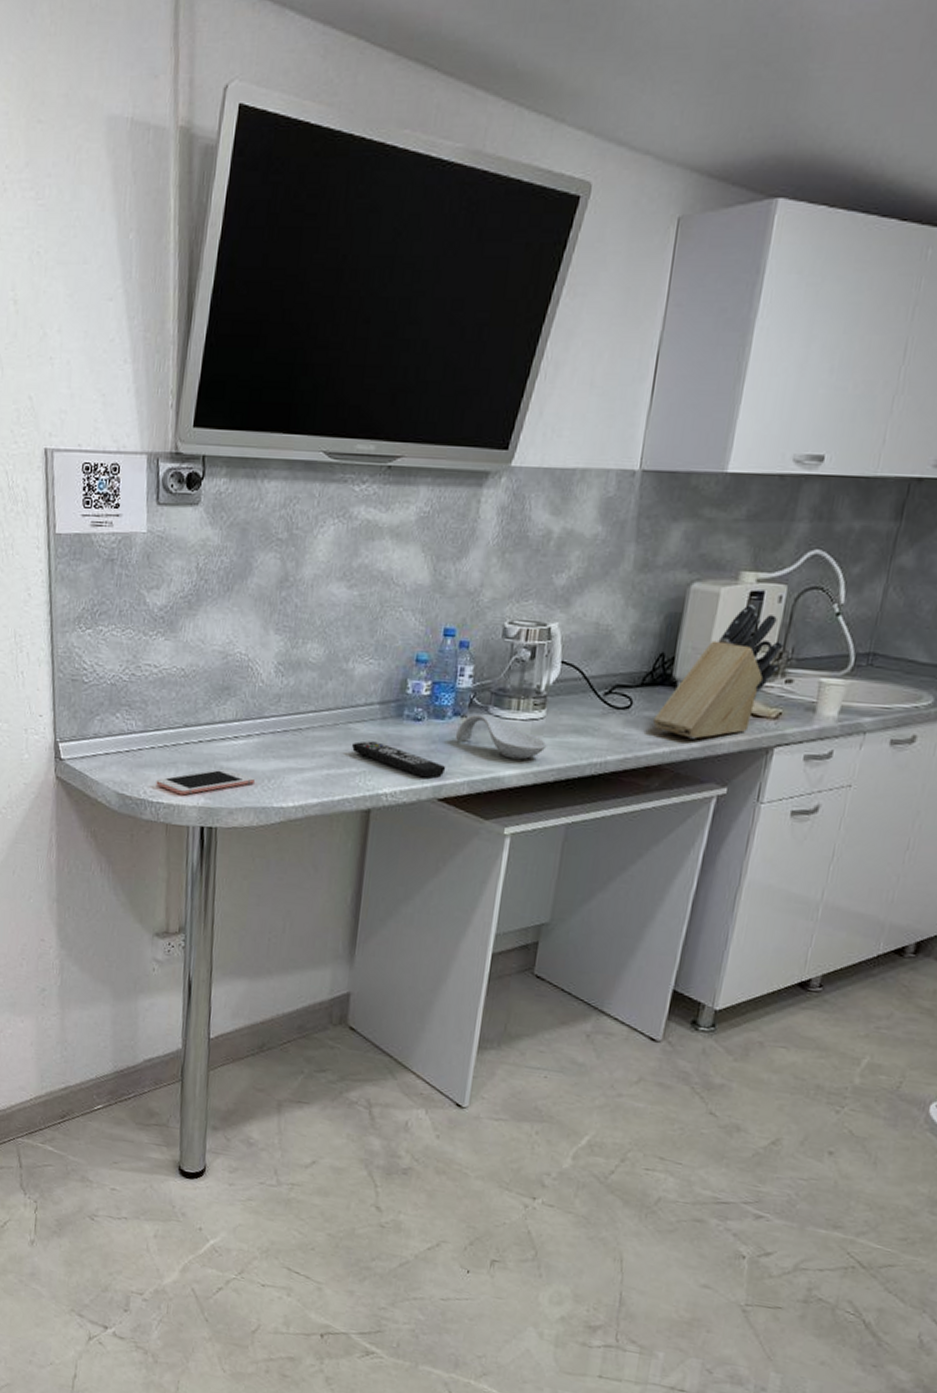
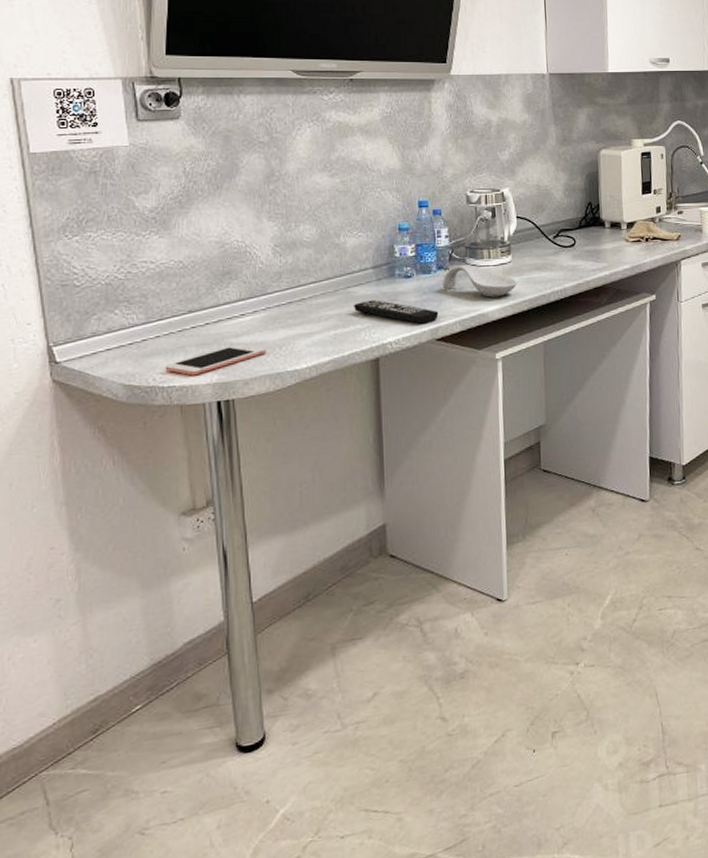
knife block: present [653,603,784,739] -> none [593,161,671,263]

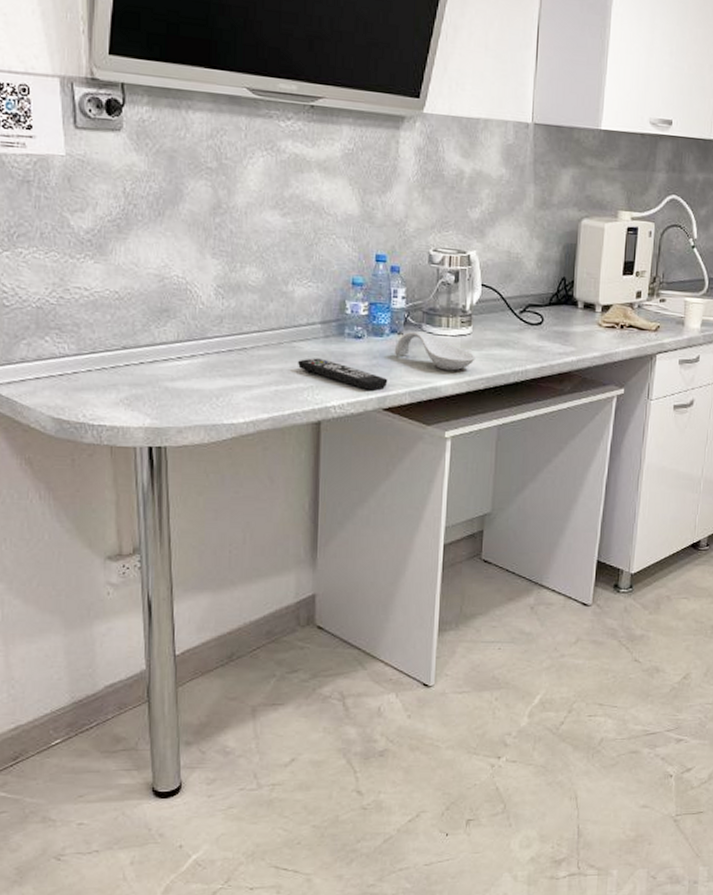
cell phone: present [165,344,266,376] -> none [96,389,202,417]

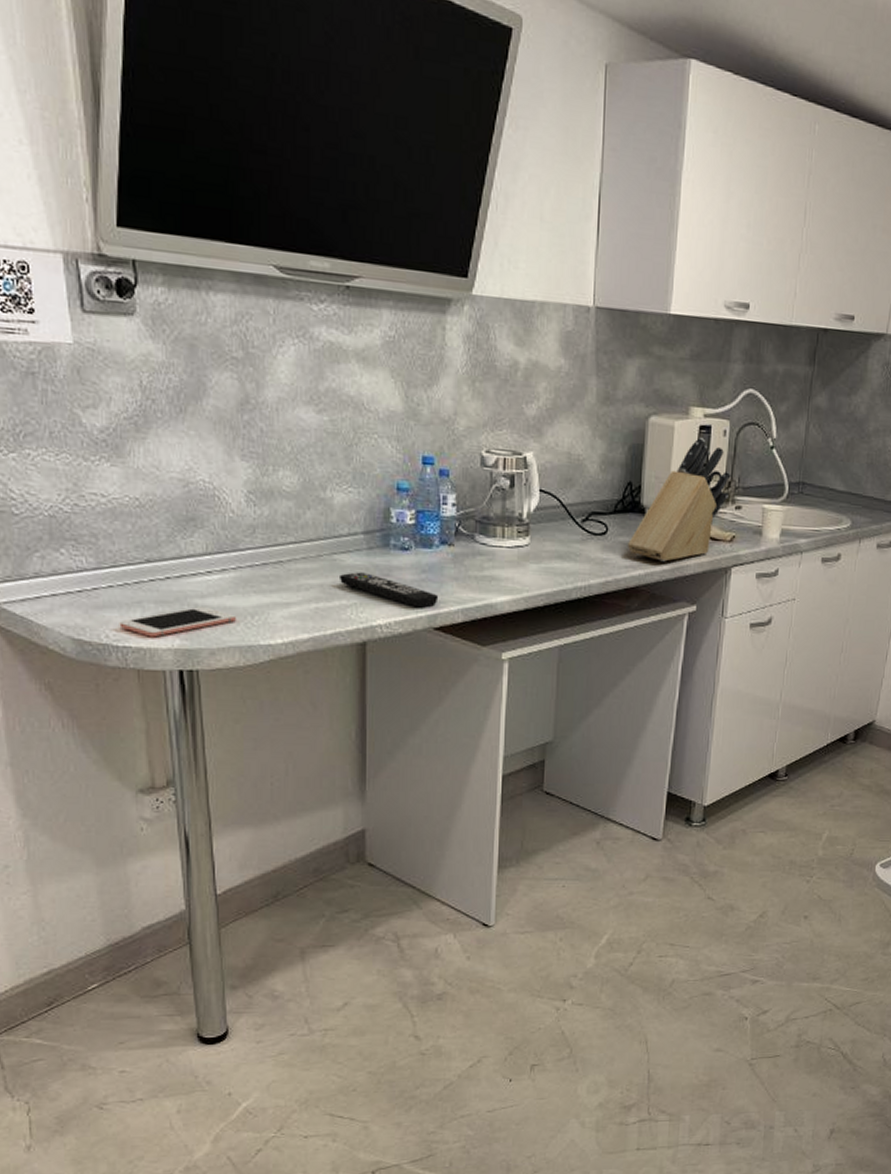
cell phone: none [96,389,202,417] -> present [119,607,236,638]
spoon rest: present [394,331,476,371] -> none [444,542,534,586]
knife block: none [562,237,656,349] -> present [628,436,731,562]

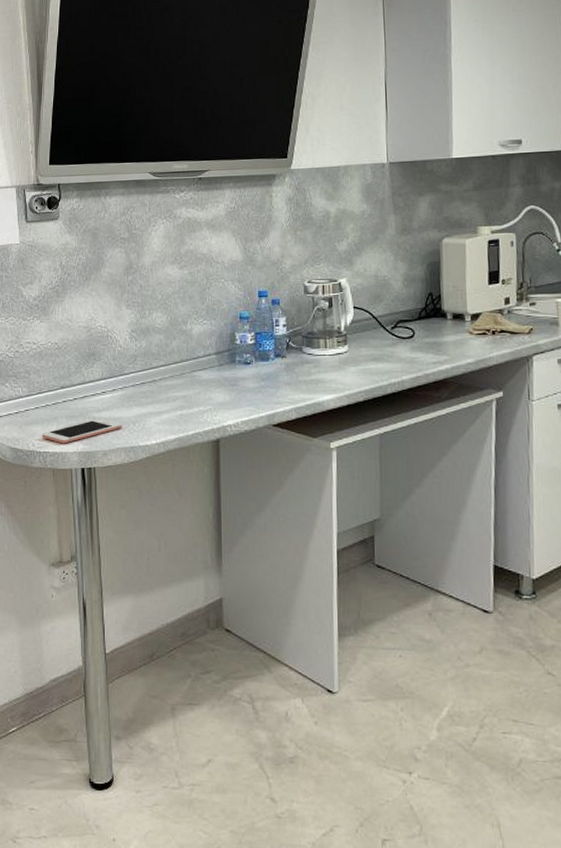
remote control: present [338,572,439,608] -> none [197,384,276,409]
knife block: present [628,436,731,562] -> none [434,249,522,356]

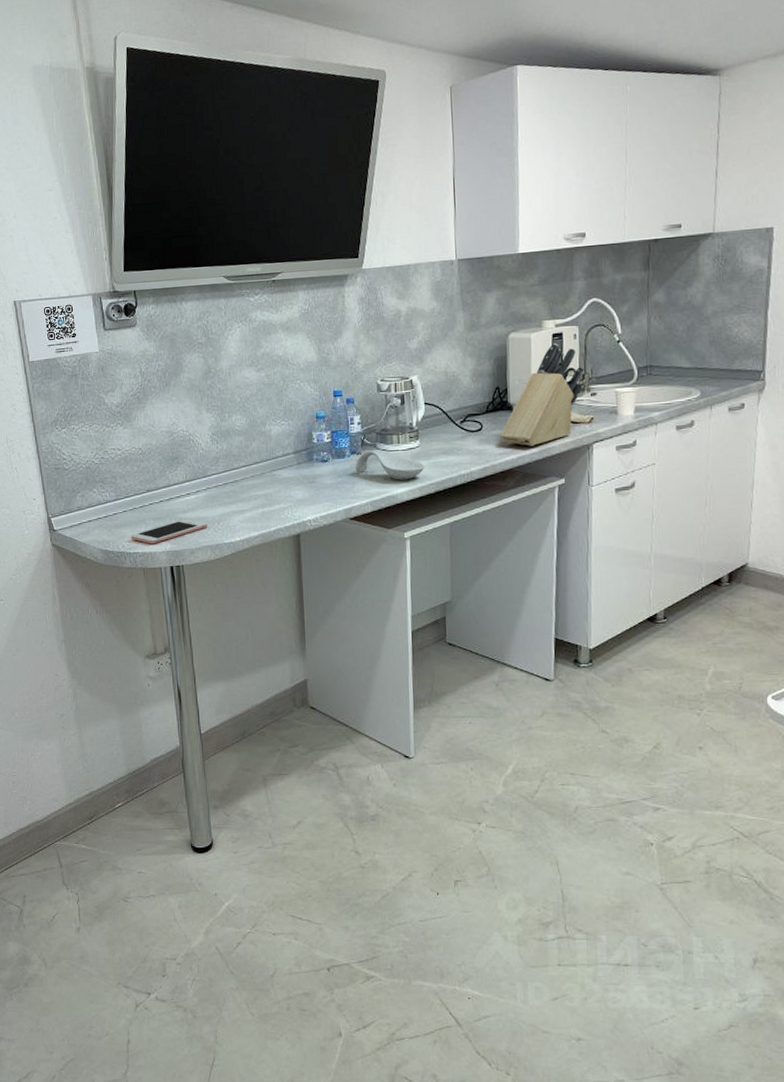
spoon rest: none [279,354,353,387] -> present [355,450,425,480]
knife block: none [434,249,522,356] -> present [500,342,584,446]

